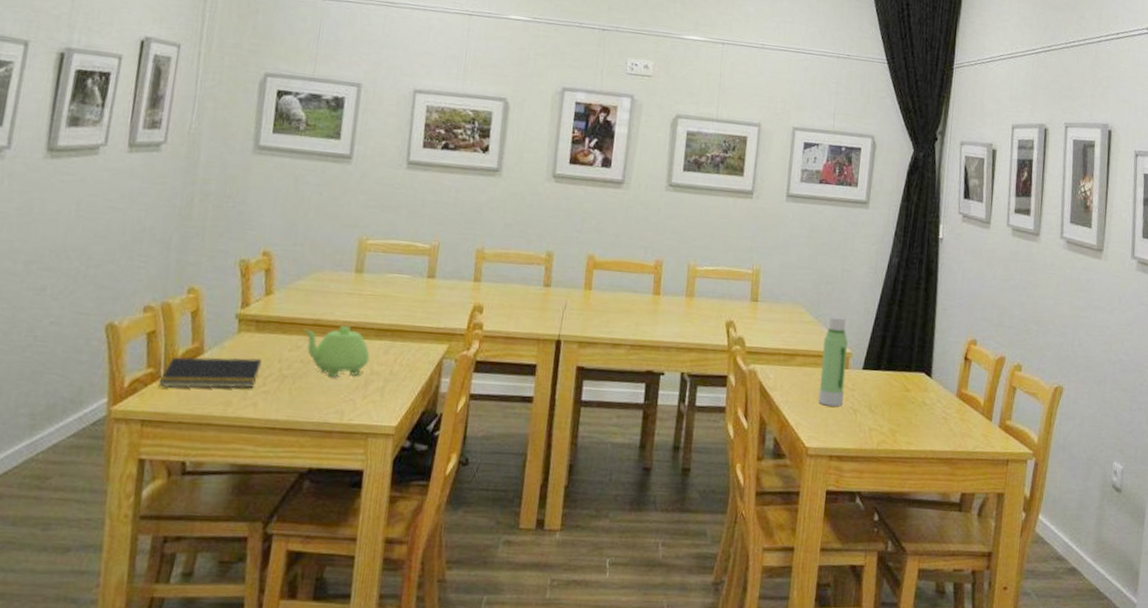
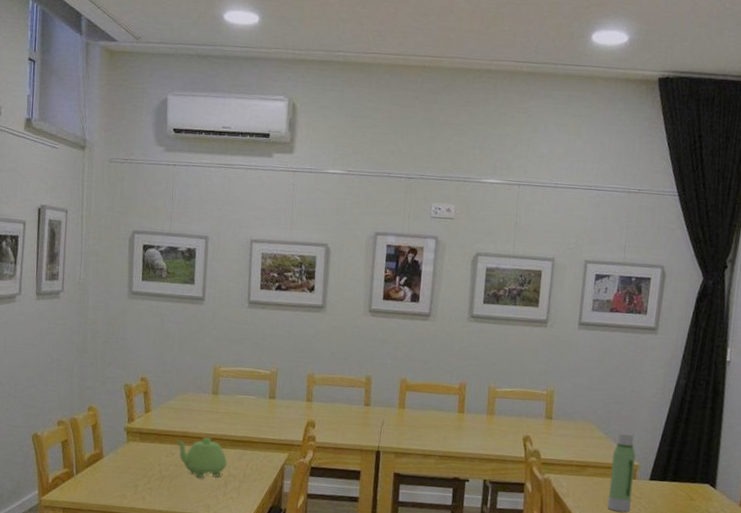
notepad: present [158,357,263,389] -> none [73,460,147,486]

